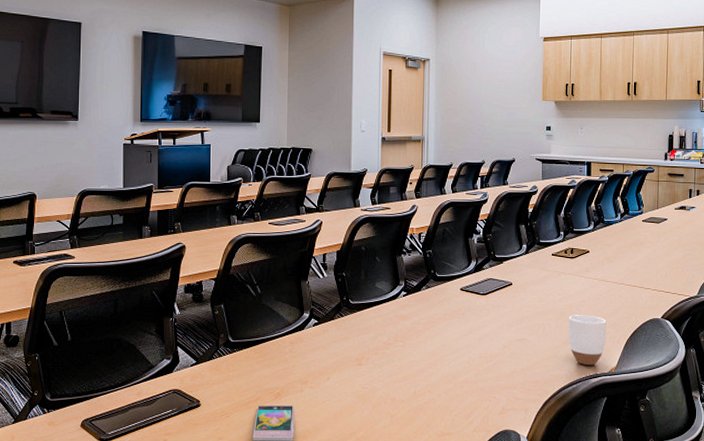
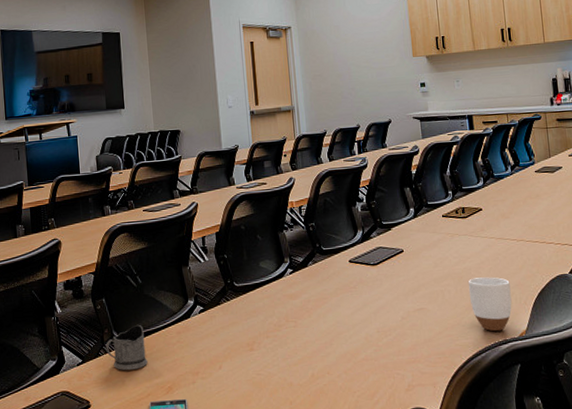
tea glass holder: none [220,332,259,374] -> present [105,324,148,370]

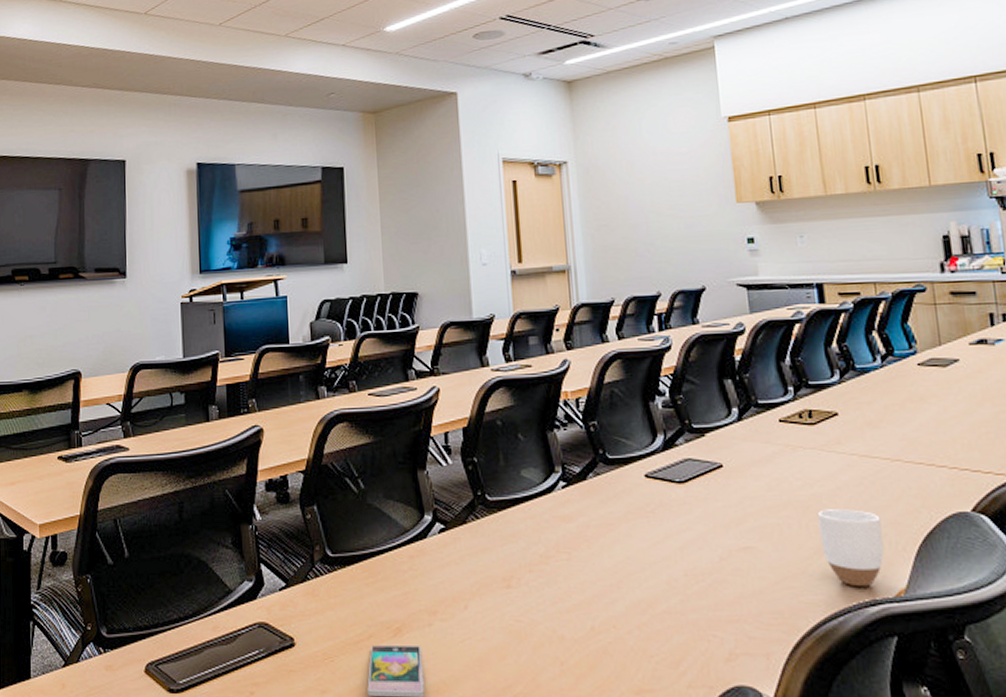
tea glass holder: present [105,324,148,370] -> none [316,542,370,601]

